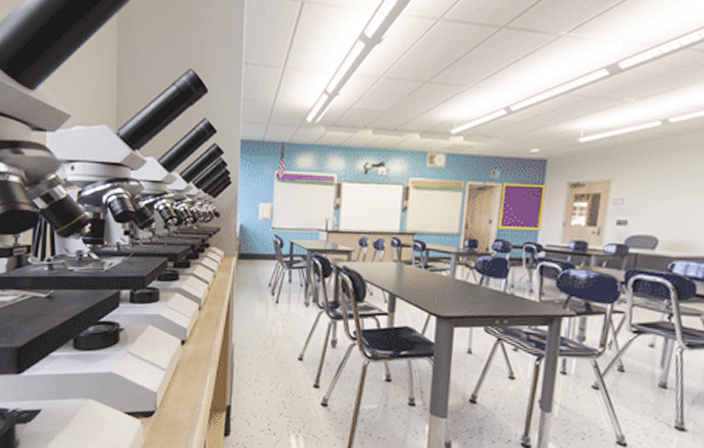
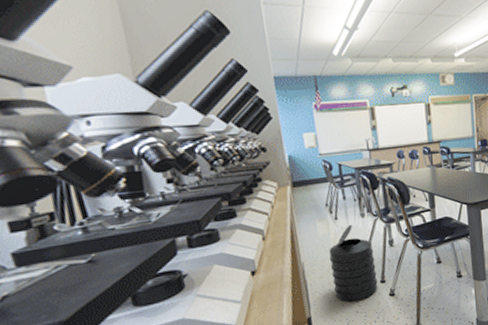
trash can: none [261,313,312,402] -> present [329,225,378,303]

